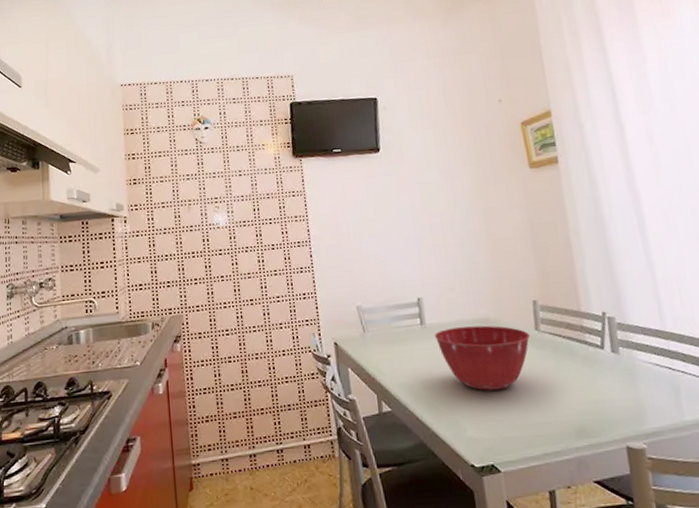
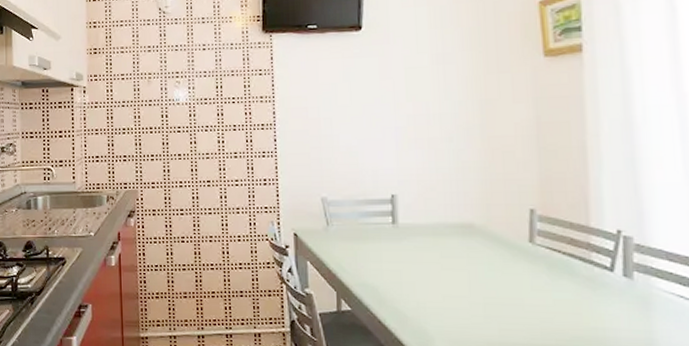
mixing bowl: present [434,325,530,391] -> none [407,231,521,303]

